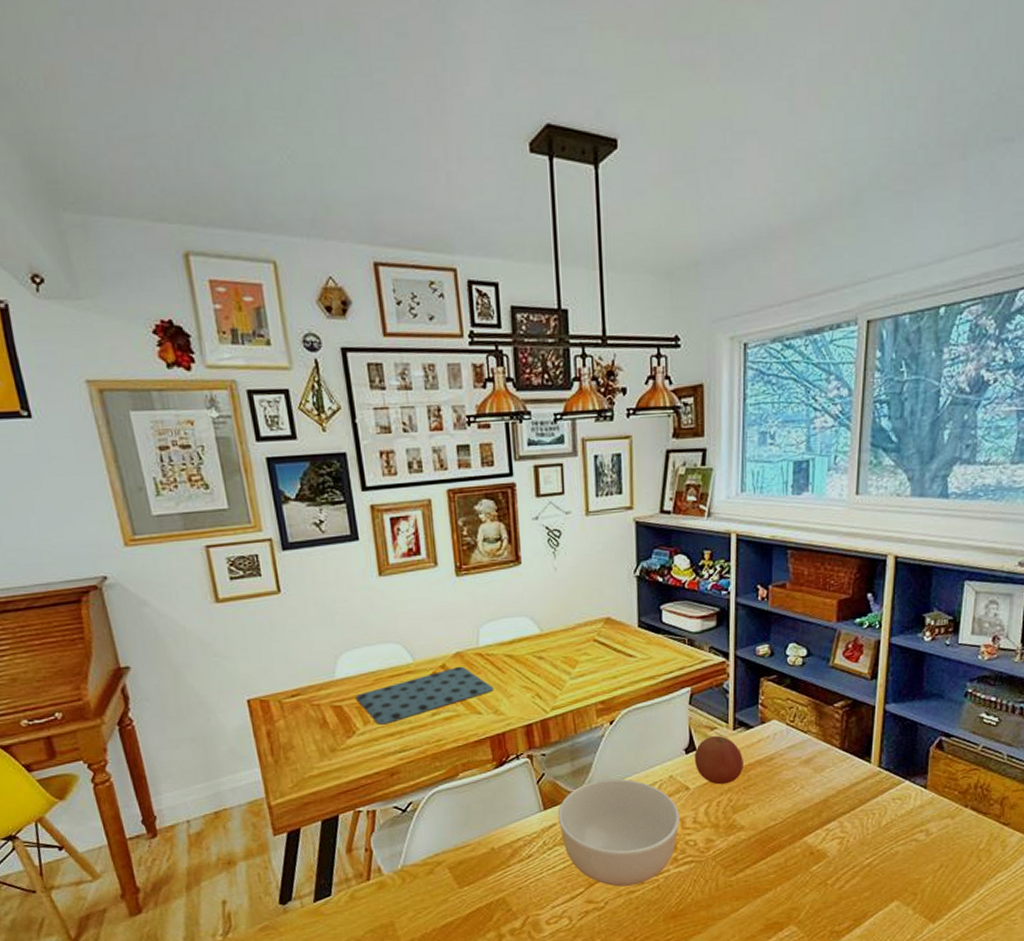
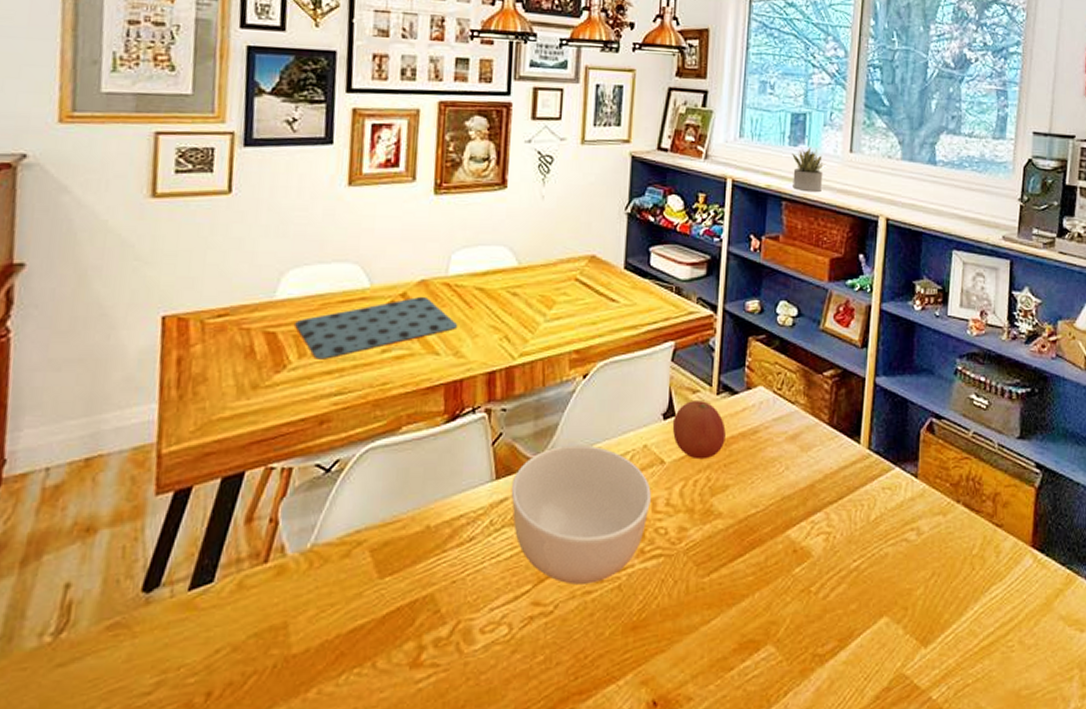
succulent plant: none [796,494,830,539] -> present [792,147,825,193]

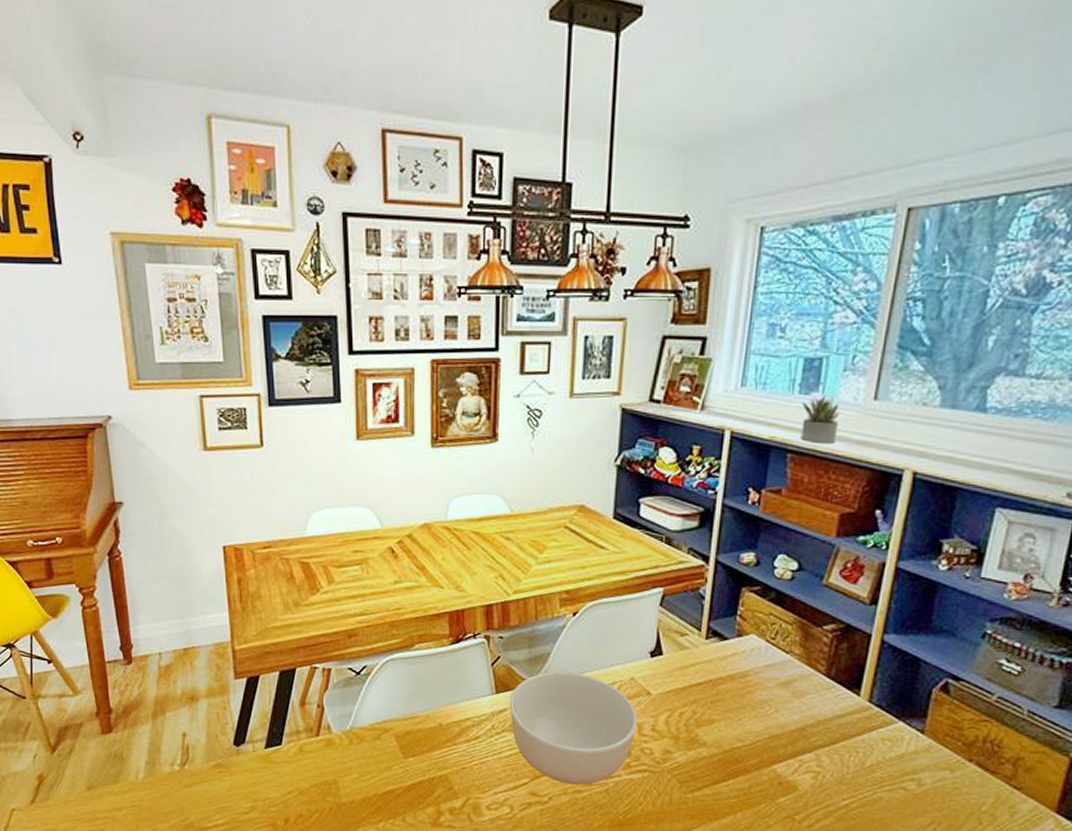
placemat: present [295,297,458,359] -> none [323,538,458,586]
fruit: present [672,401,726,460] -> none [659,643,714,696]

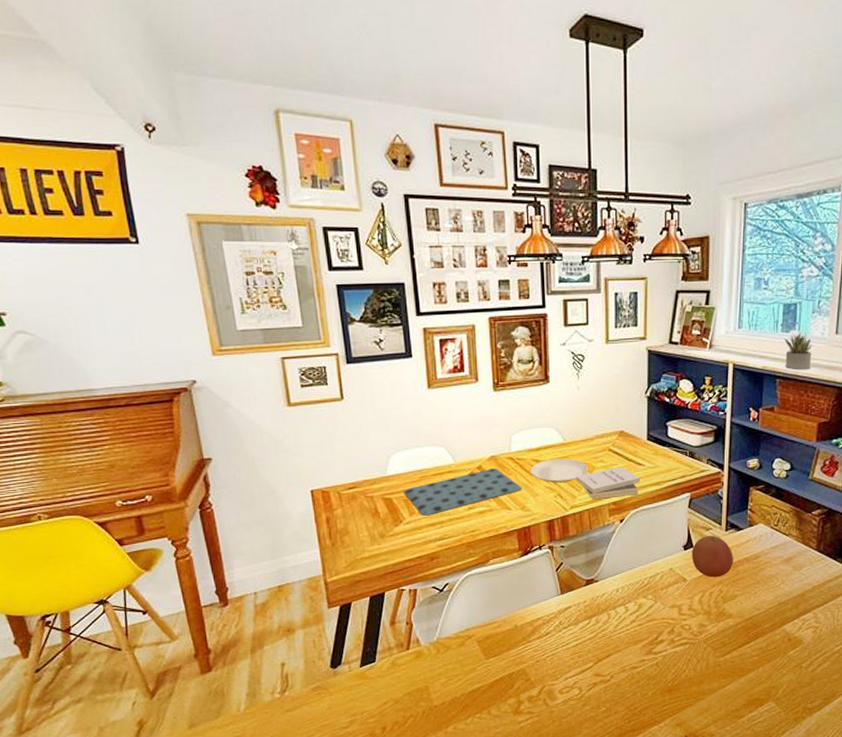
placemat: none [323,538,458,586] -> present [404,469,523,516]
plate: none [469,532,539,562] -> present [530,458,589,483]
bowl: present [509,671,638,785] -> none [572,569,677,663]
books: none [522,548,602,586] -> present [576,466,641,500]
fruit: none [659,643,714,696] -> present [691,536,733,578]

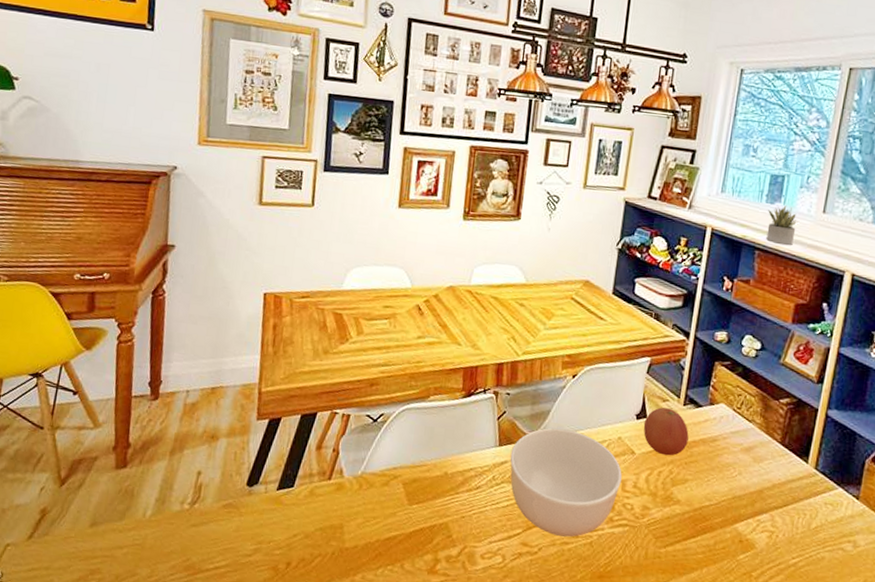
placemat: present [404,469,523,516] -> none [356,299,476,338]
plate: present [530,458,589,483] -> none [487,298,548,326]
bowl: none [572,569,677,663] -> present [510,428,622,538]
books: present [576,466,641,500] -> none [532,317,600,351]

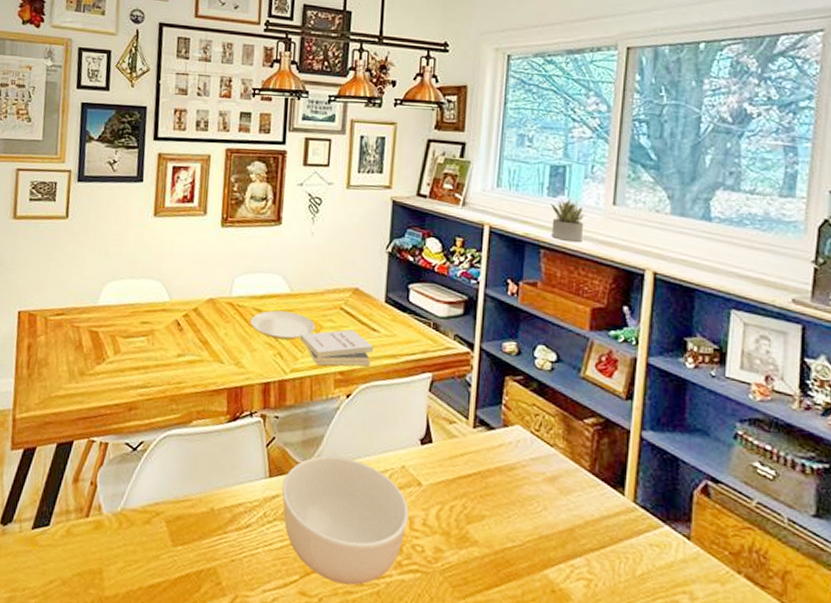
plate: none [487,298,548,326] -> present [250,310,316,340]
books: none [532,317,600,351] -> present [299,329,374,367]
fruit: present [643,407,689,456] -> none [429,430,482,488]

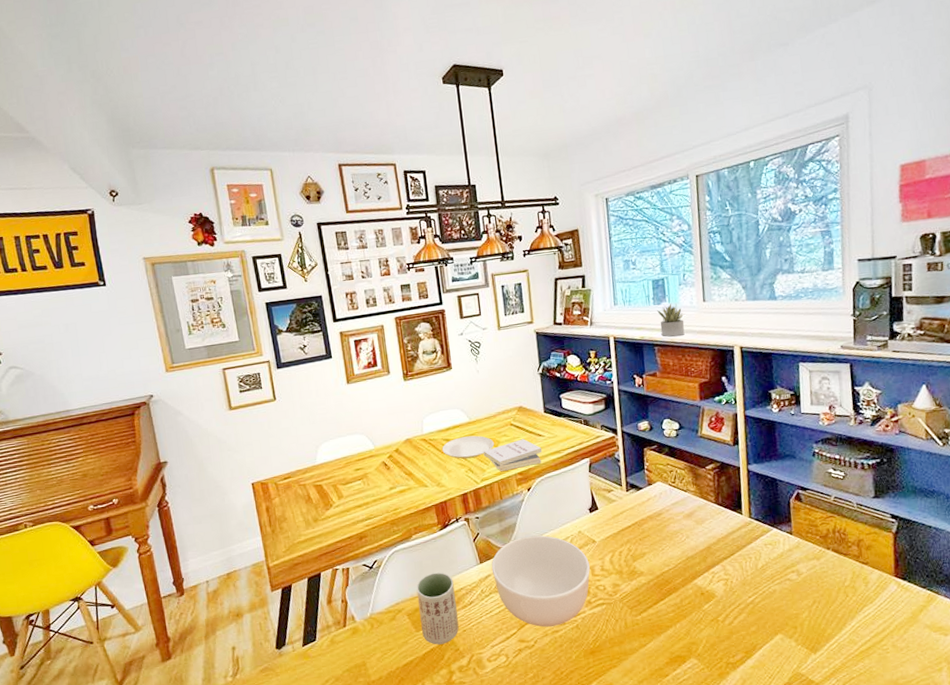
cup: none [179,474,232,572] -> present [416,572,459,645]

